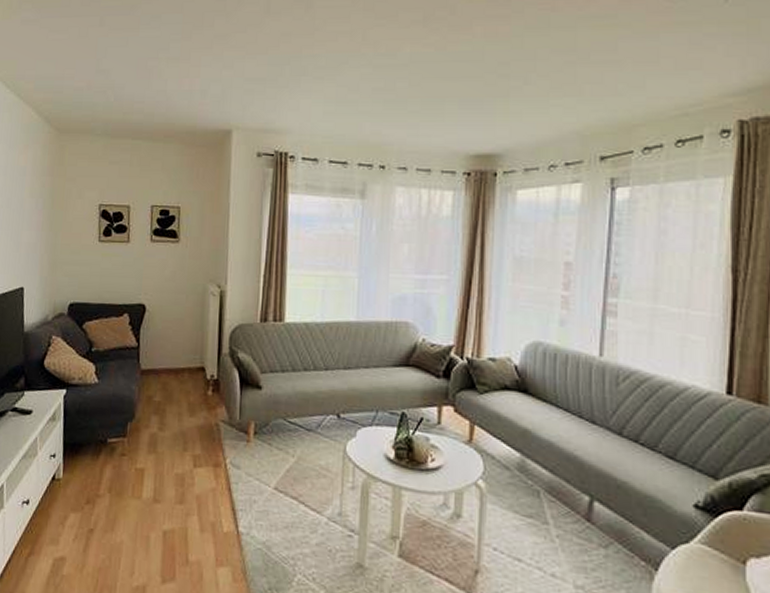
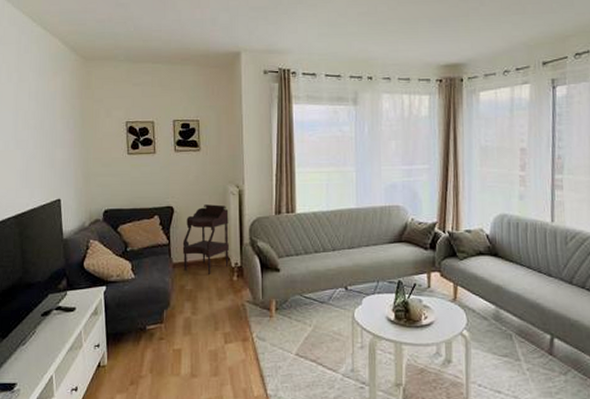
side table: none [152,305,207,386] -> present [182,204,229,274]

